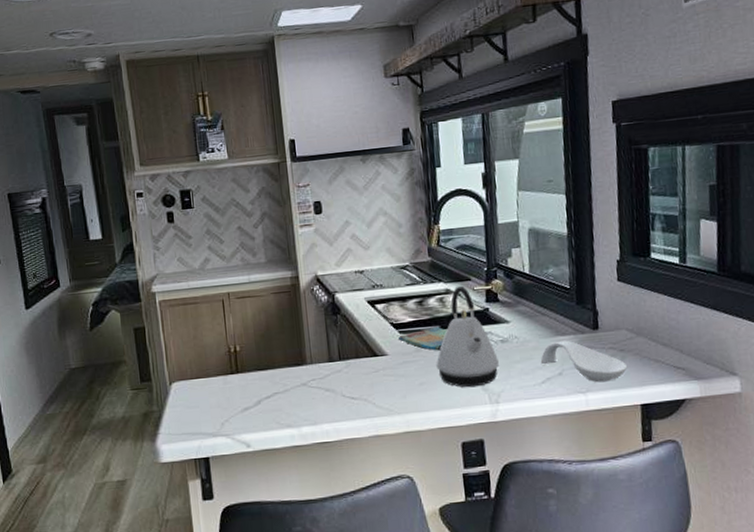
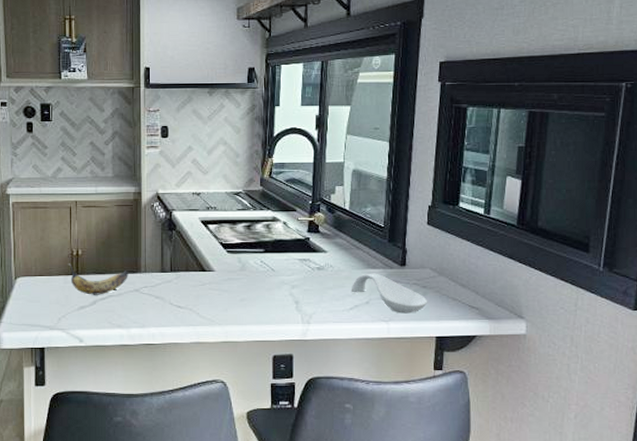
banana: none [226,362,294,395] -> present [68,263,129,295]
dish towel: present [398,327,447,351] -> none [225,250,270,272]
kettle: present [436,286,499,388] -> none [257,216,313,307]

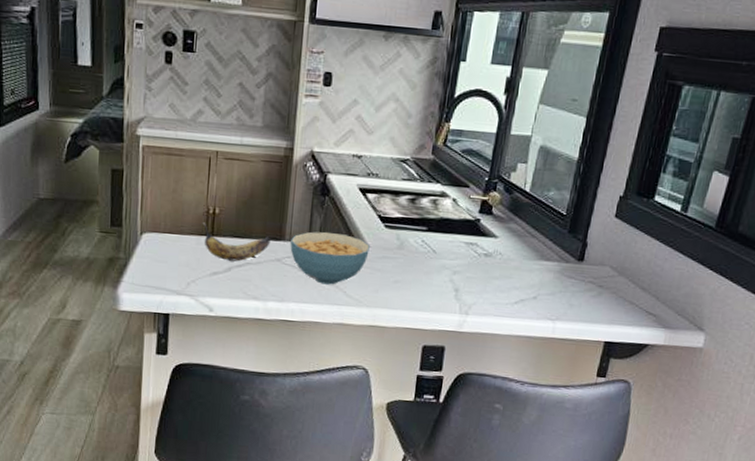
cereal bowl: none [146,261,216,308] -> present [290,231,370,285]
spoon rest: present [351,273,427,314] -> none [518,265,601,314]

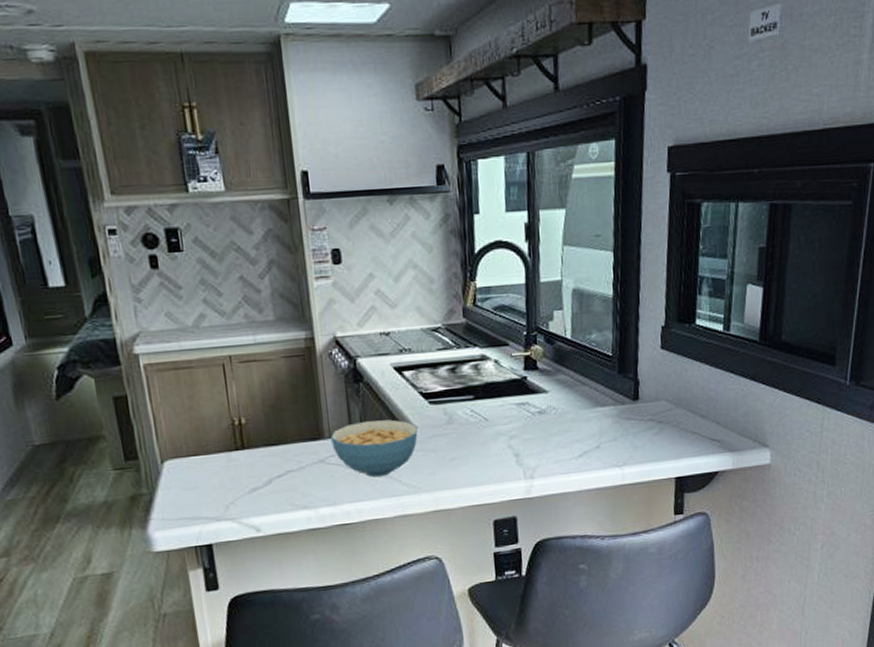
banana: present [202,222,271,262] -> none [229,436,310,473]

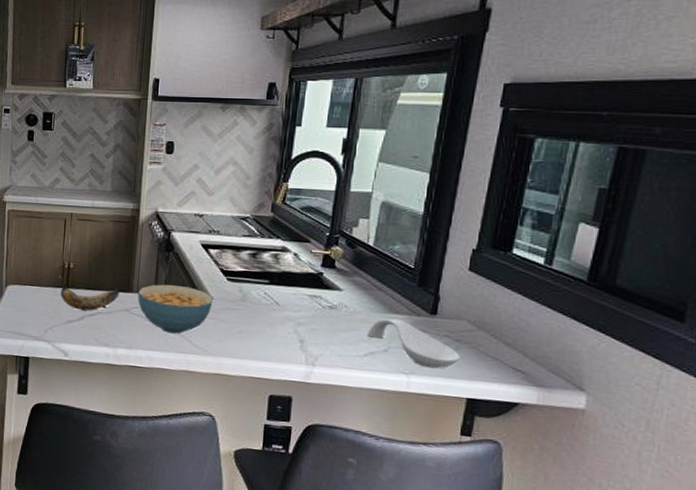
banana: none [229,436,310,473] -> present [58,276,120,311]
spoon rest: none [578,411,664,456] -> present [366,318,460,369]

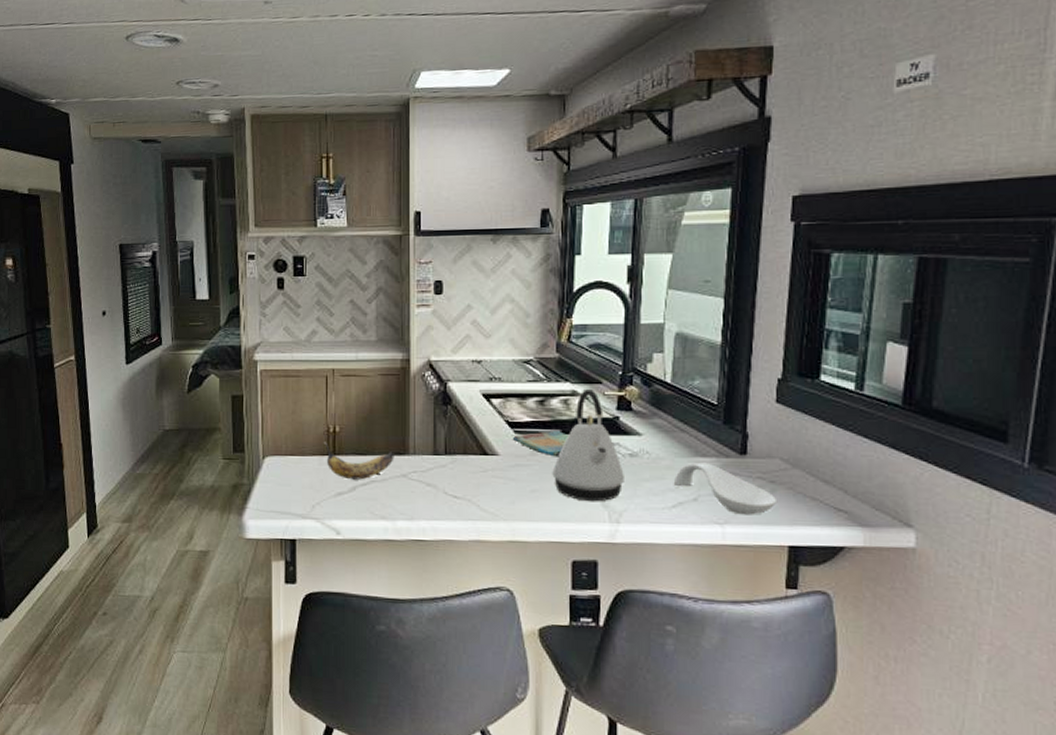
cereal bowl: present [137,284,213,334] -> none [415,442,500,499]
dish towel: none [225,281,276,304] -> present [512,431,569,457]
kettle: none [258,246,323,346] -> present [552,389,624,502]

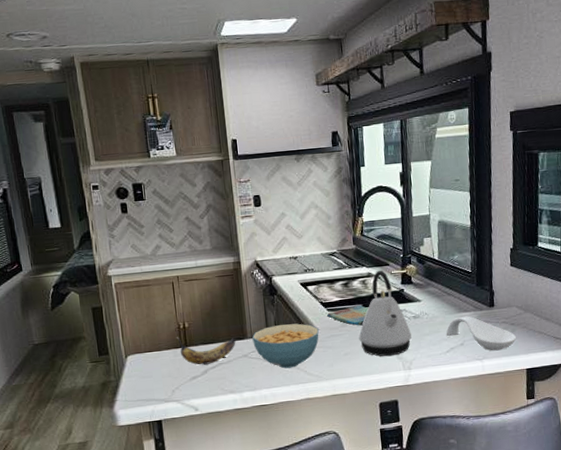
cereal bowl: none [415,442,500,499] -> present [252,323,319,369]

